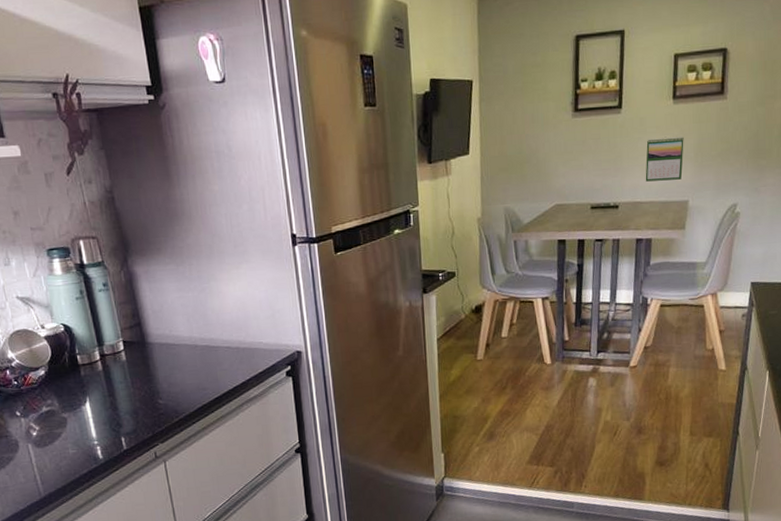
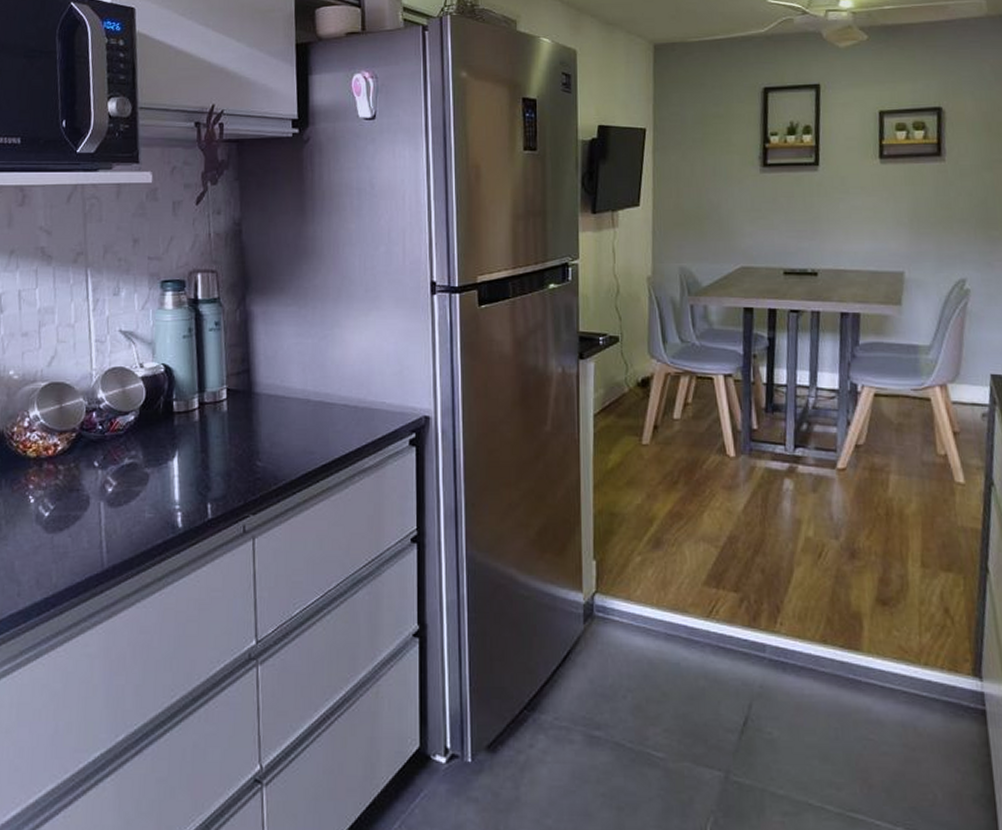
calendar: present [645,136,684,182] -> none [849,198,896,247]

